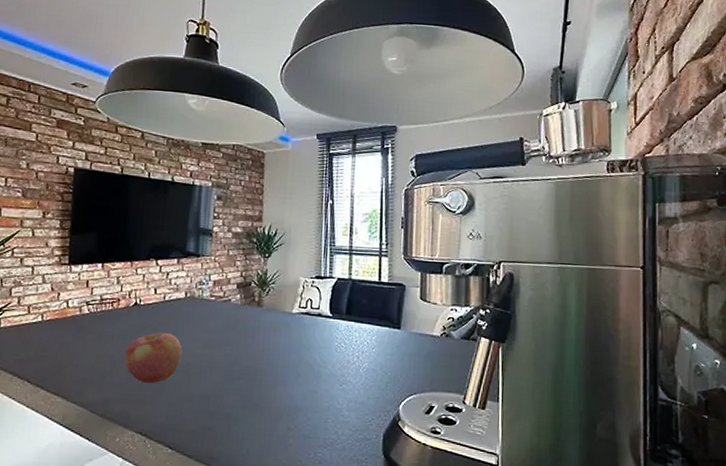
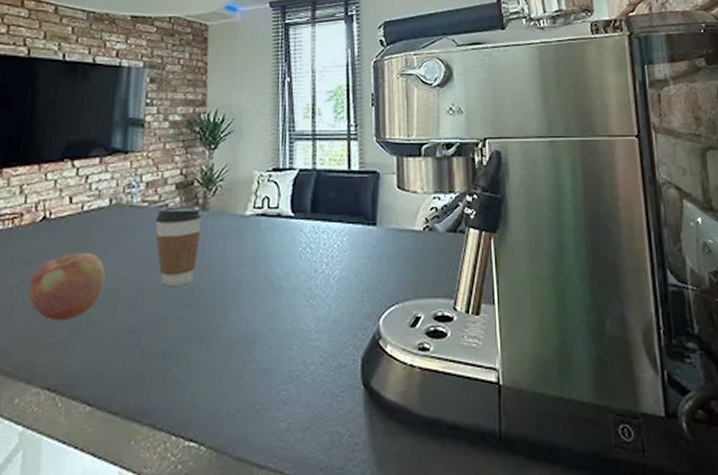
coffee cup: none [221,301,258,365] -> present [155,206,203,286]

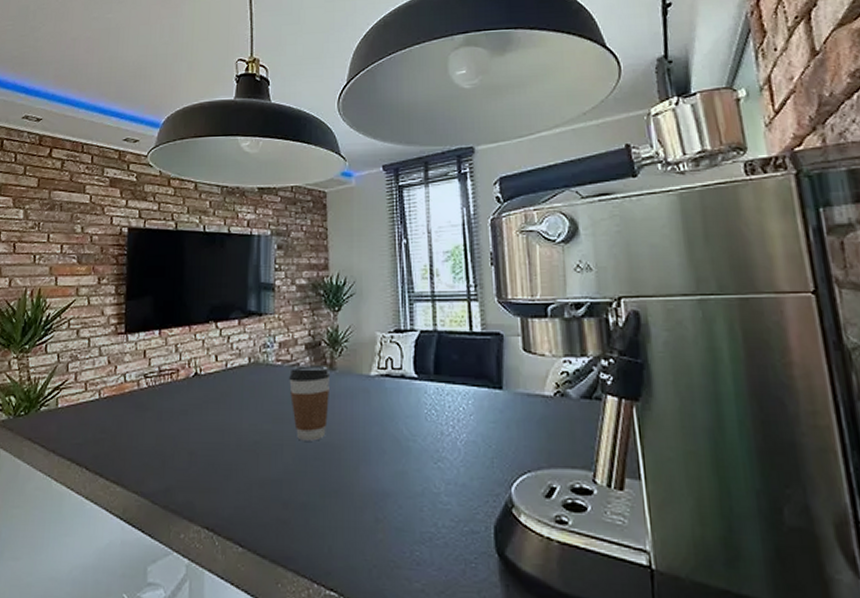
apple: present [28,252,106,322] -> none [187,405,248,468]

